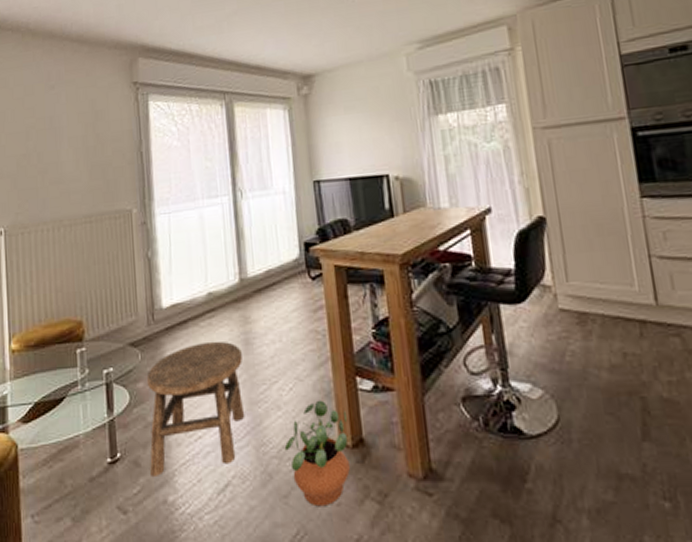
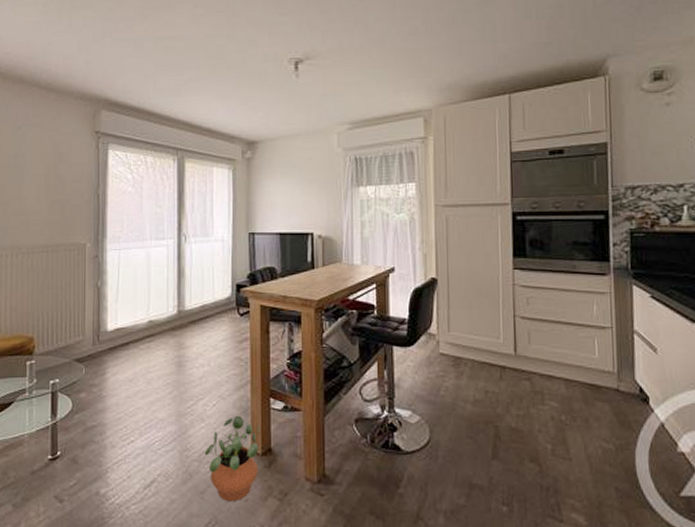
stool: present [146,341,245,476] -> none [86,362,174,472]

